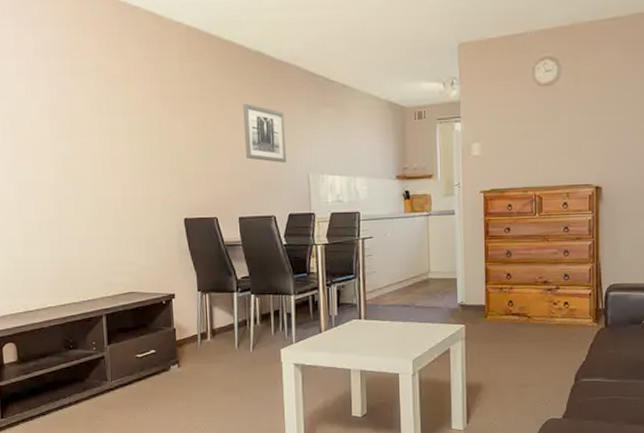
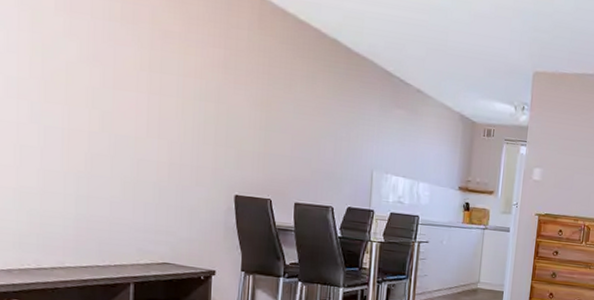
wall art: present [243,103,287,163] -> none [309,88,354,155]

